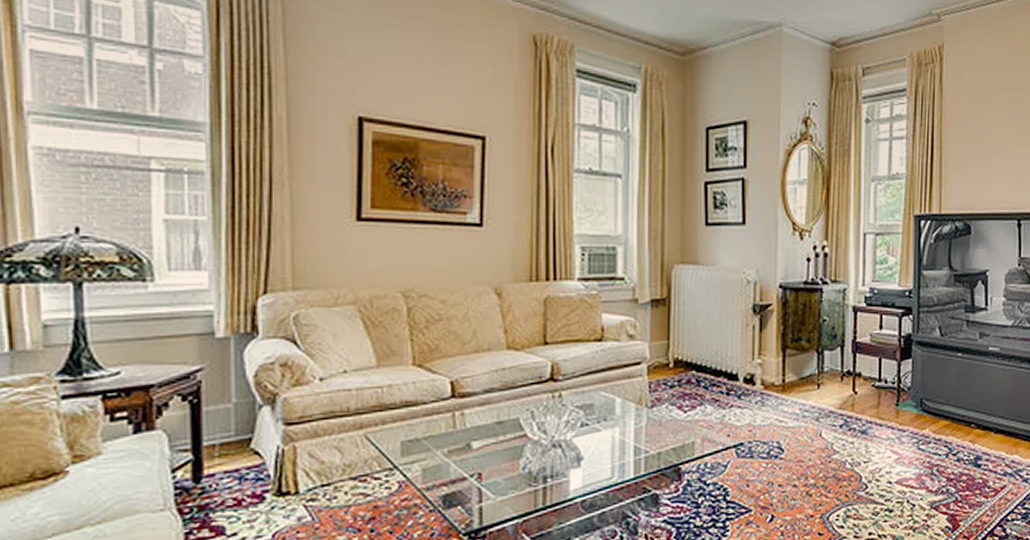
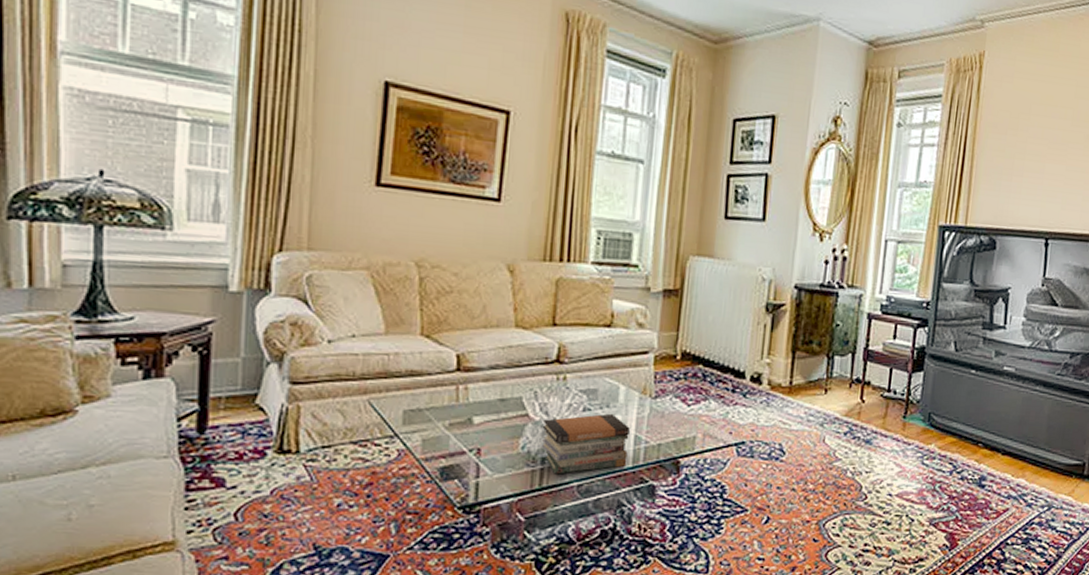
book stack: none [541,426,629,492] -> present [541,413,630,474]

